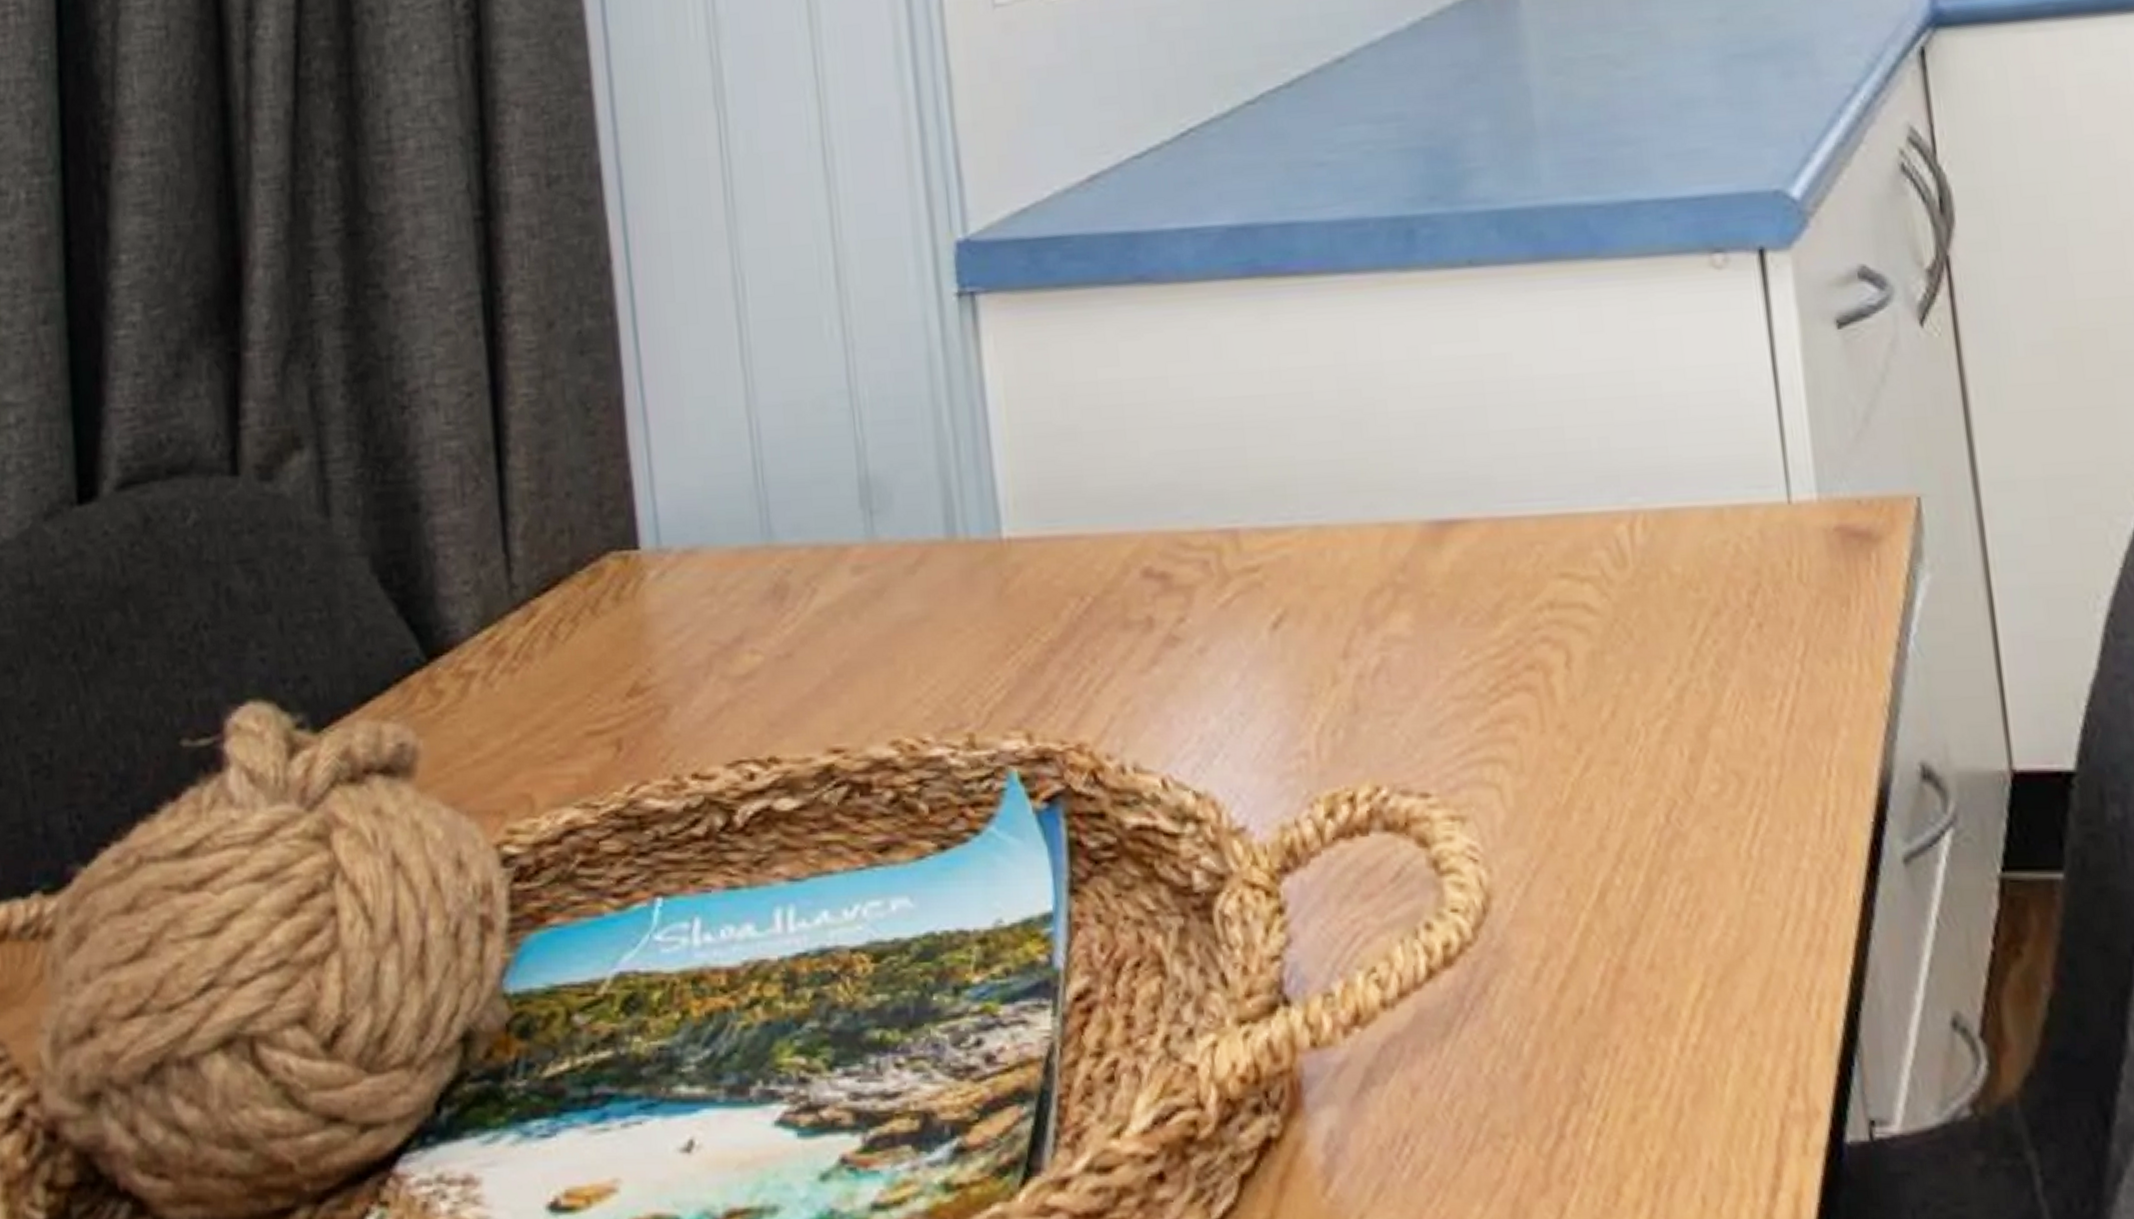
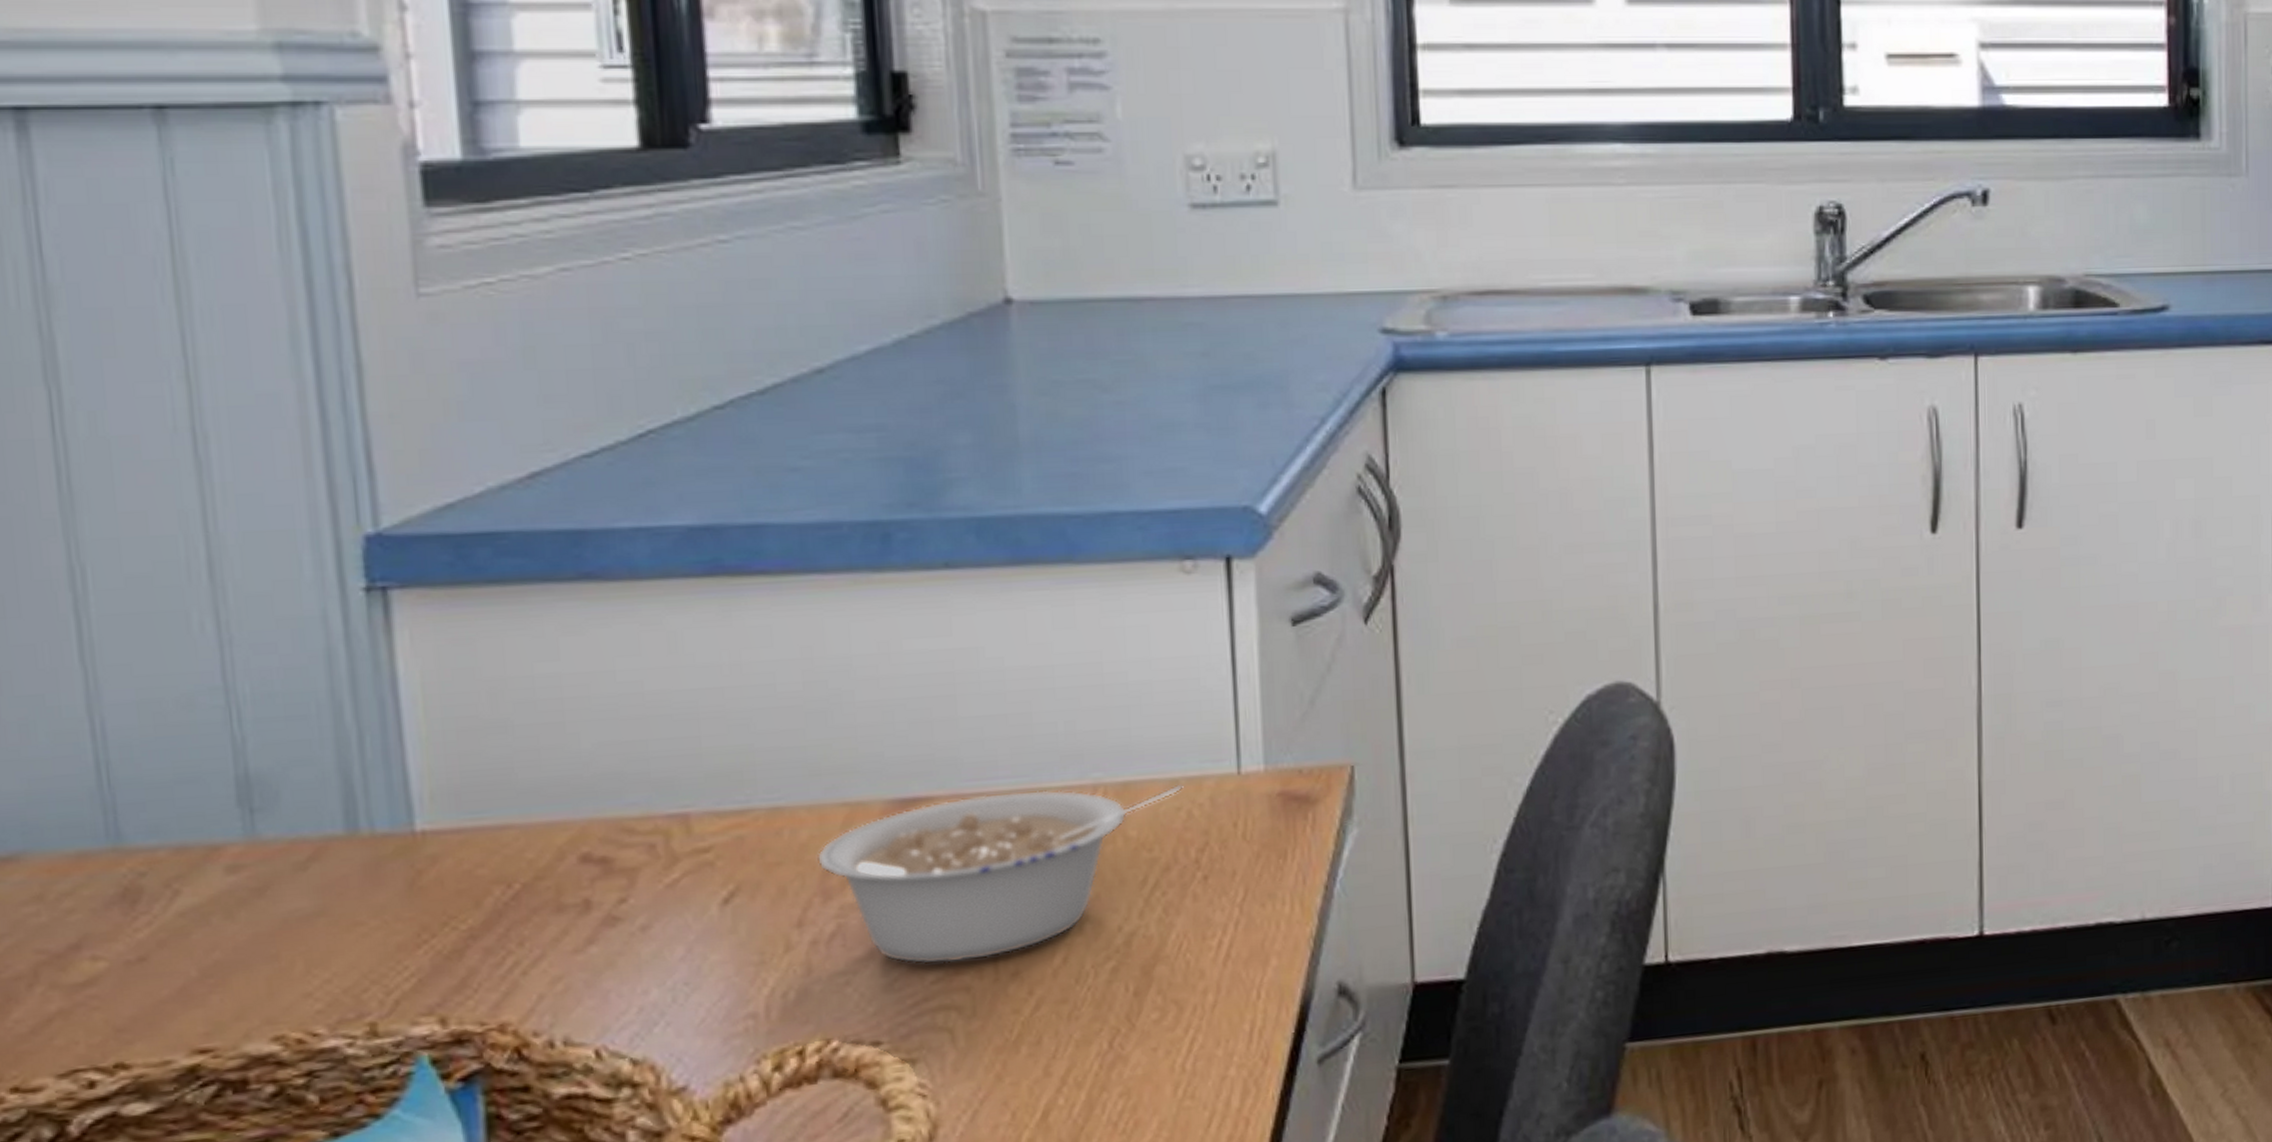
legume: none [1358,513,1729,709] -> present [816,784,1184,965]

